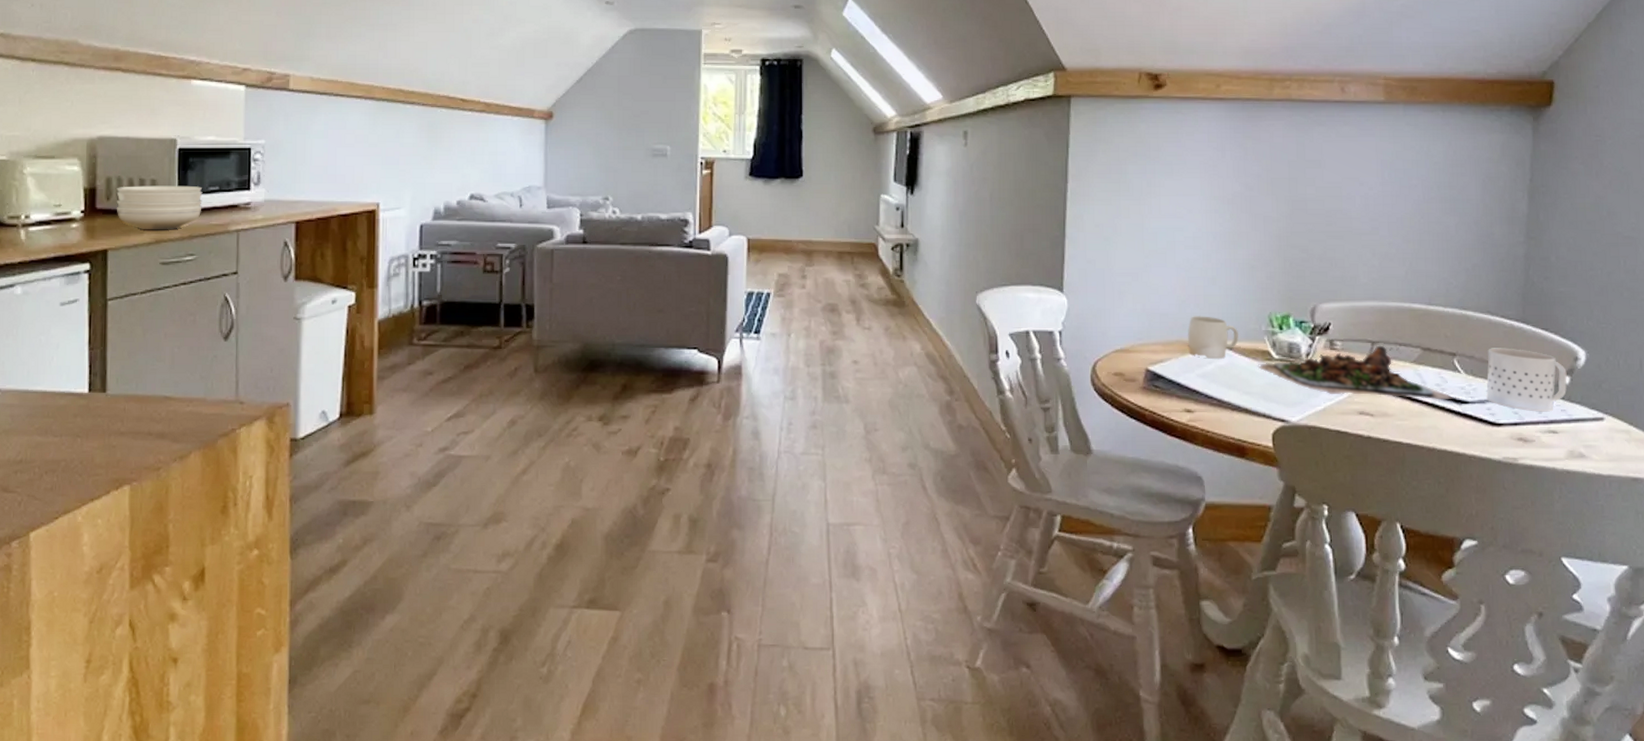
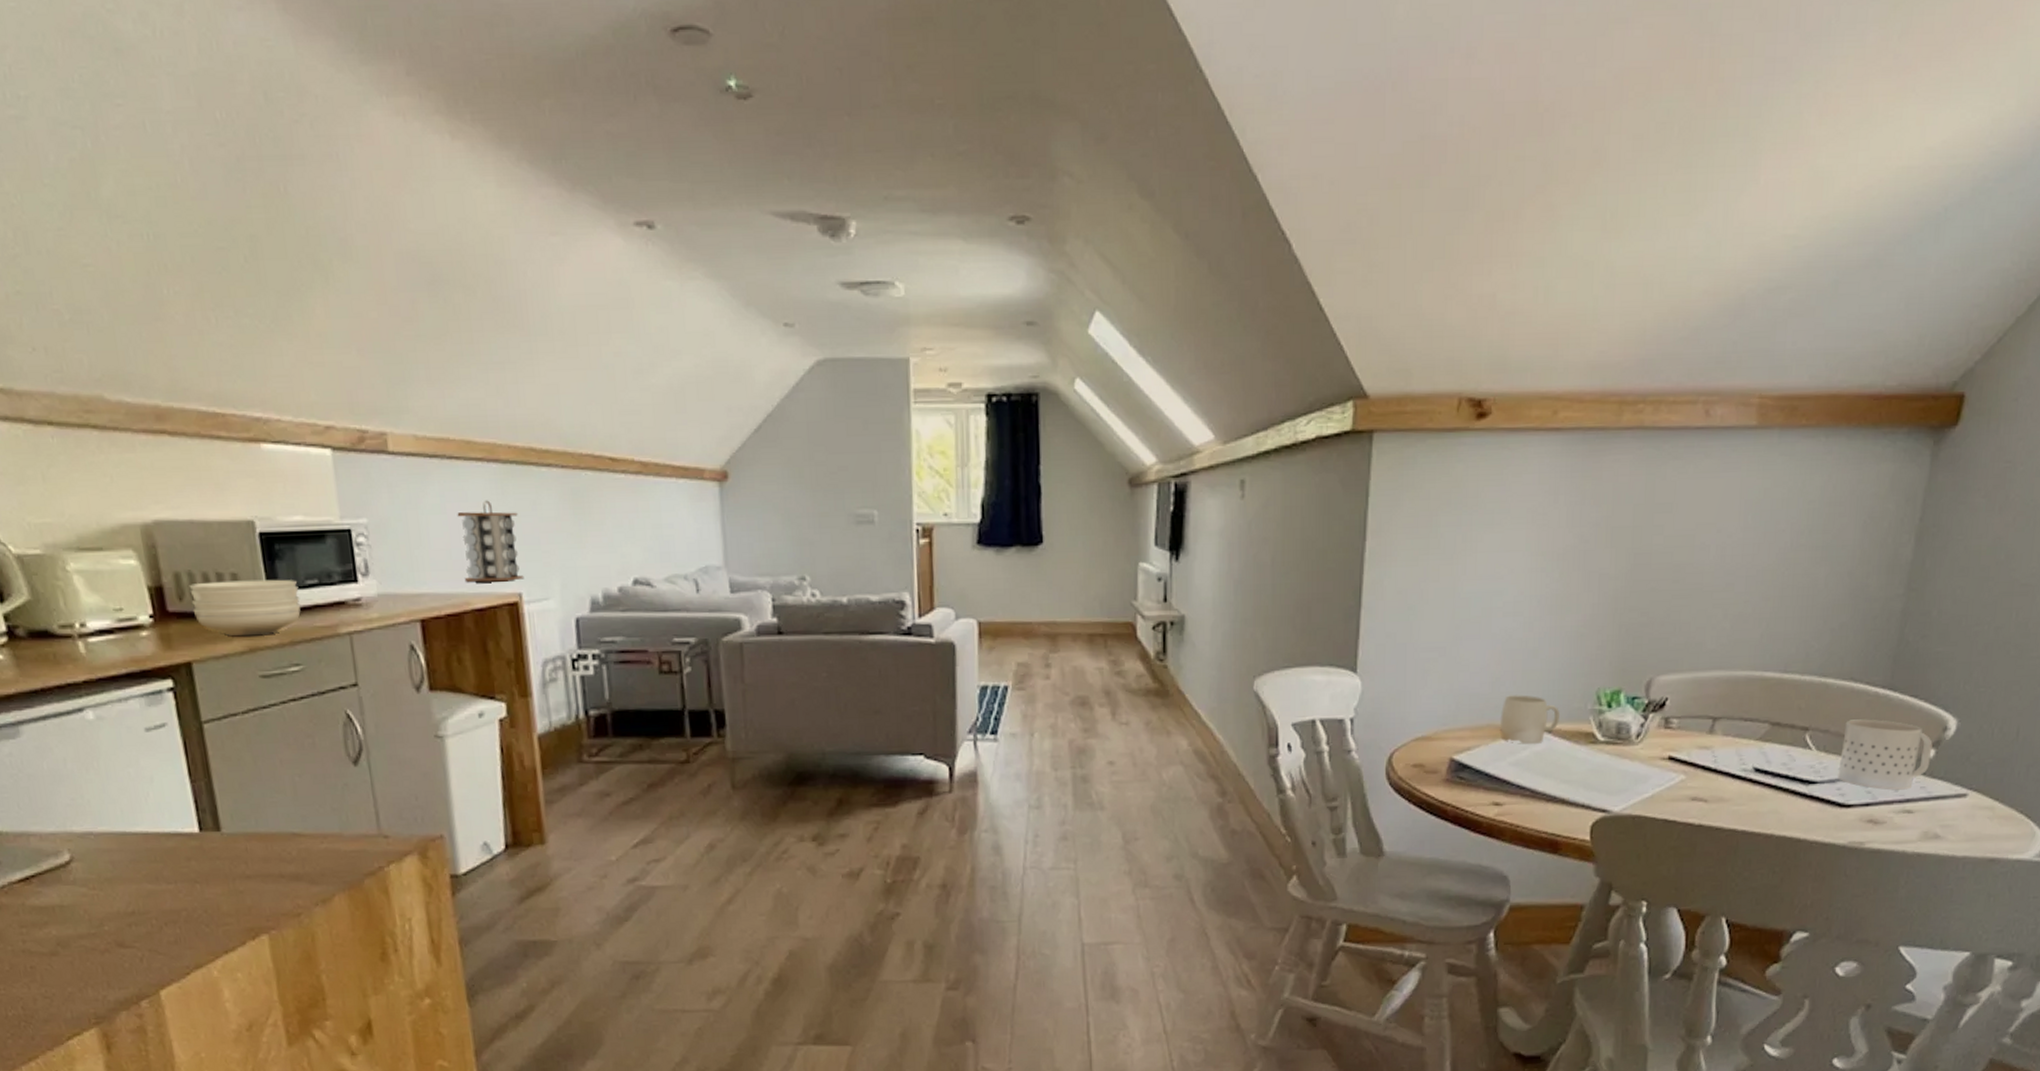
spice rack: none [335,129,384,194] -> present [457,500,525,584]
food platter: present [1257,345,1460,400] -> none [1579,721,1807,782]

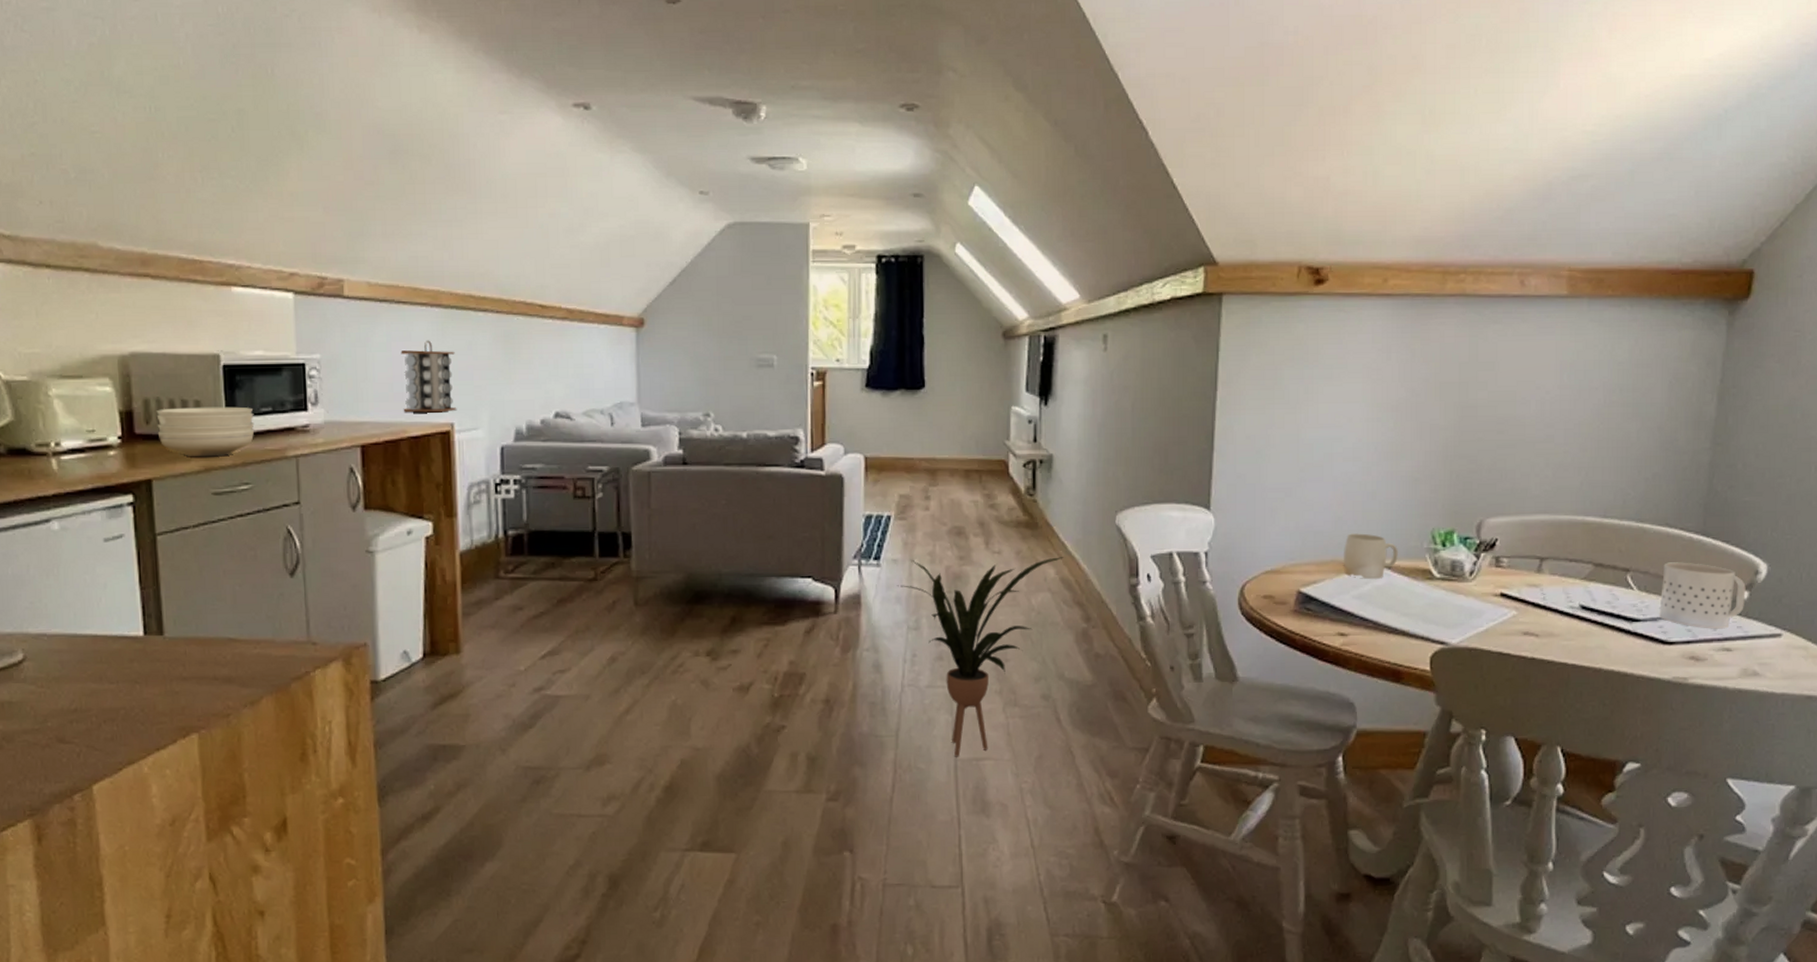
house plant: none [1016,727,1197,942] -> present [897,557,1063,757]

